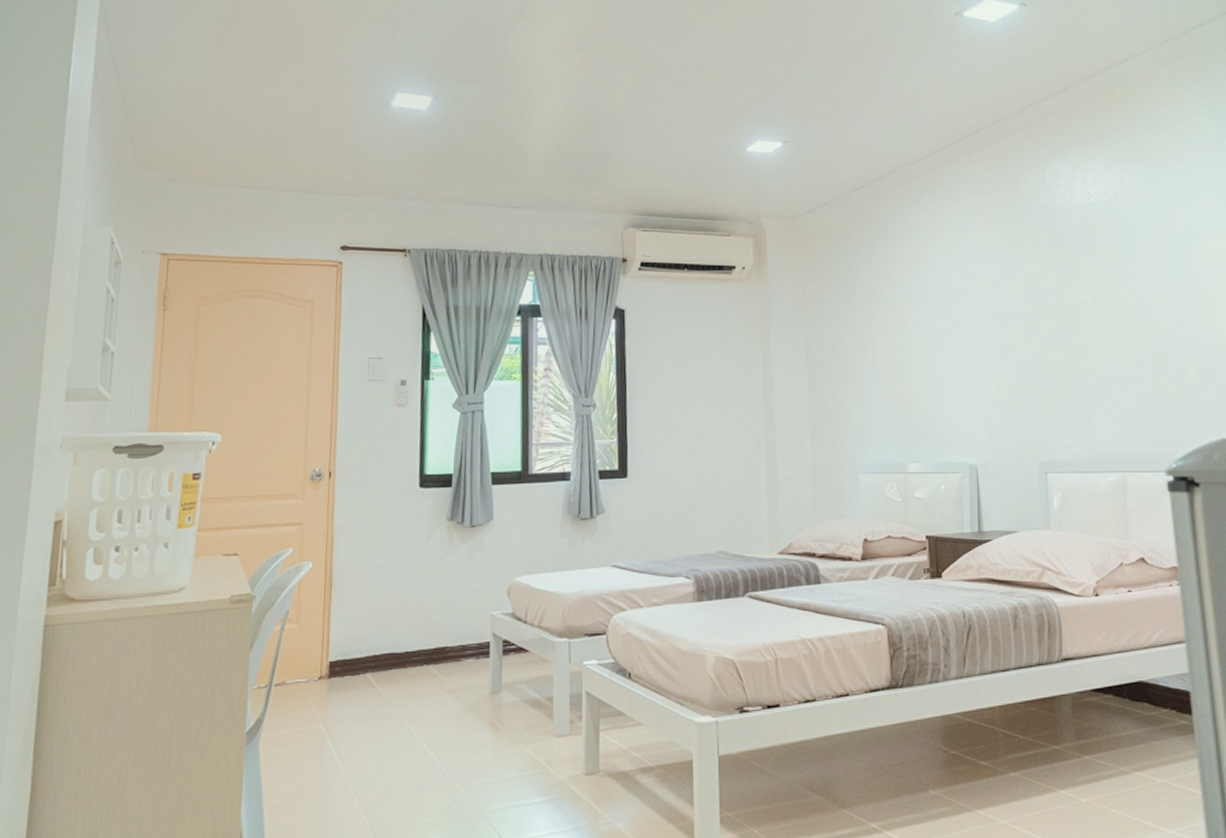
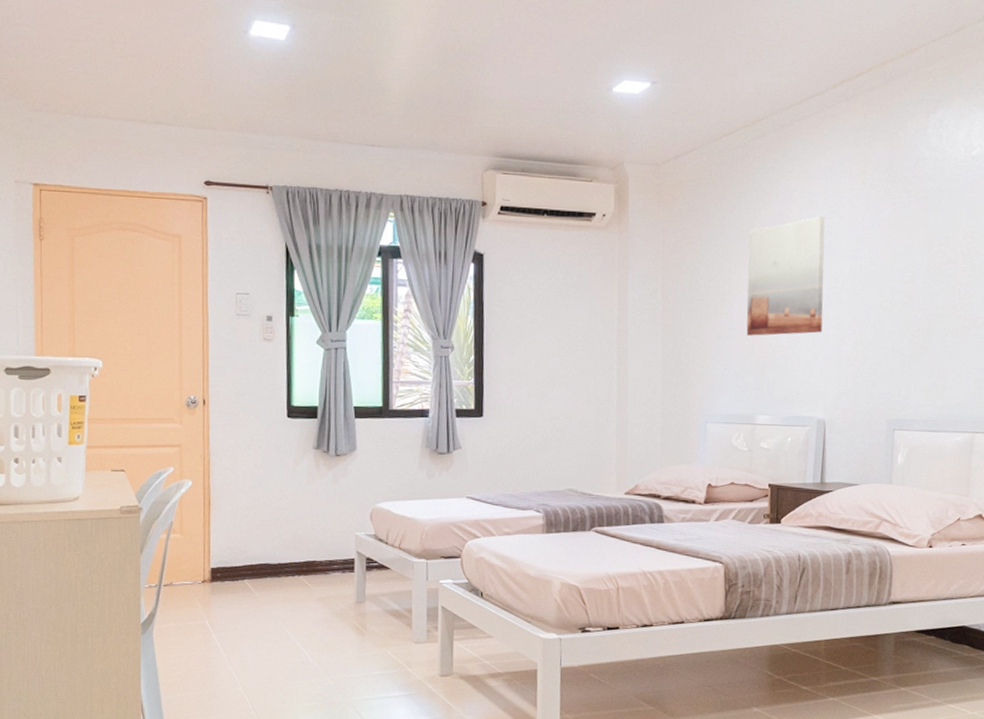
wall art: none [885,263,965,382] -> present [746,216,825,336]

